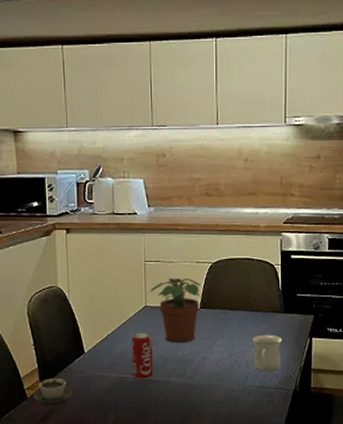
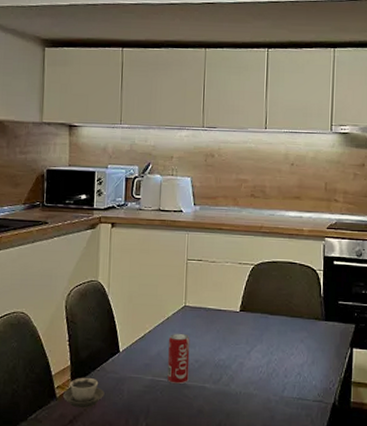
potted plant: present [149,278,201,343] -> none [190,278,242,347]
mug: present [252,334,283,372] -> none [292,342,323,383]

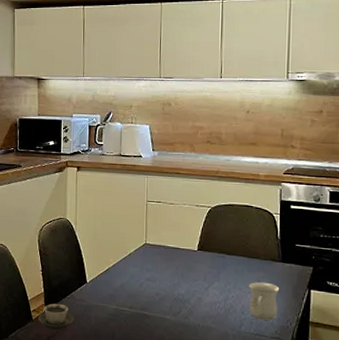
beverage can: present [167,333,190,384] -> none [130,268,151,314]
mug: none [292,342,323,383] -> present [249,281,280,320]

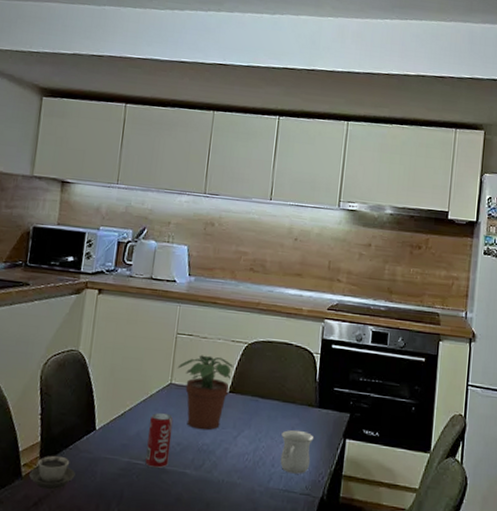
beverage can: none [130,268,151,314] -> present [145,412,173,468]
potted plant: none [150,218,199,283] -> present [177,355,233,430]

